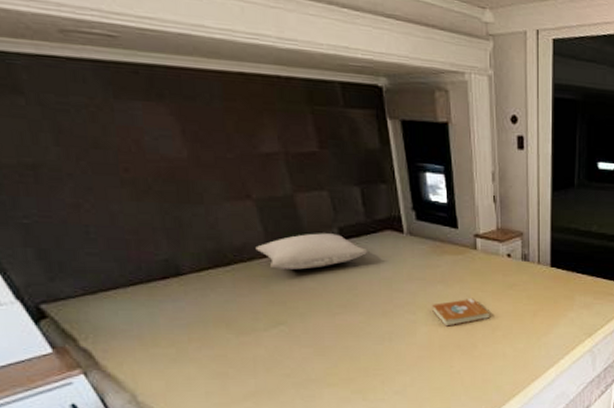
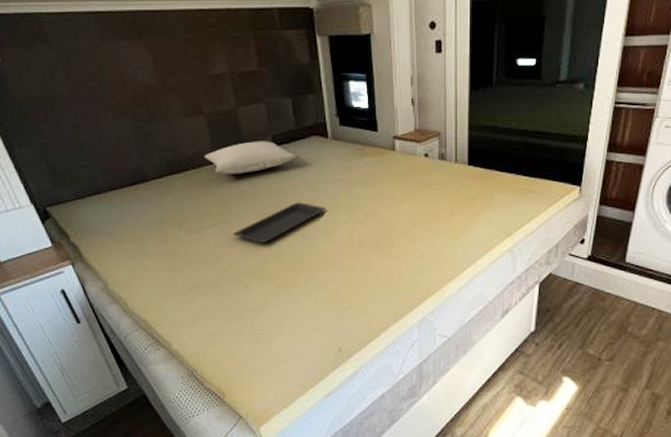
serving tray: none [296,302,403,346] -> present [233,202,326,243]
book: present [431,298,489,327] -> none [351,197,406,225]

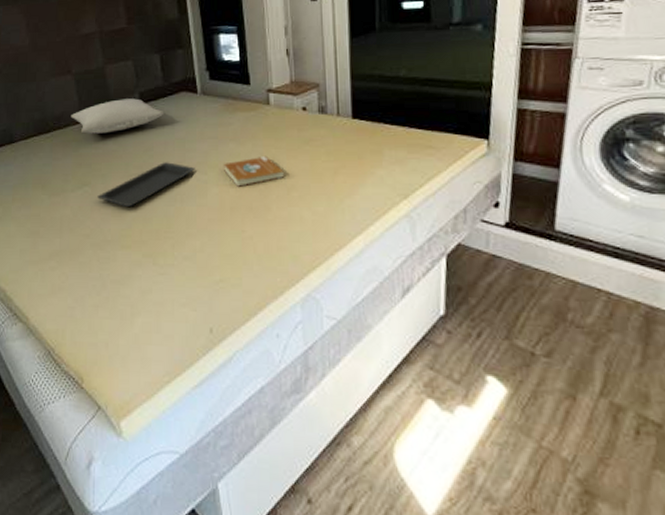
book: none [351,197,406,225] -> present [223,155,284,187]

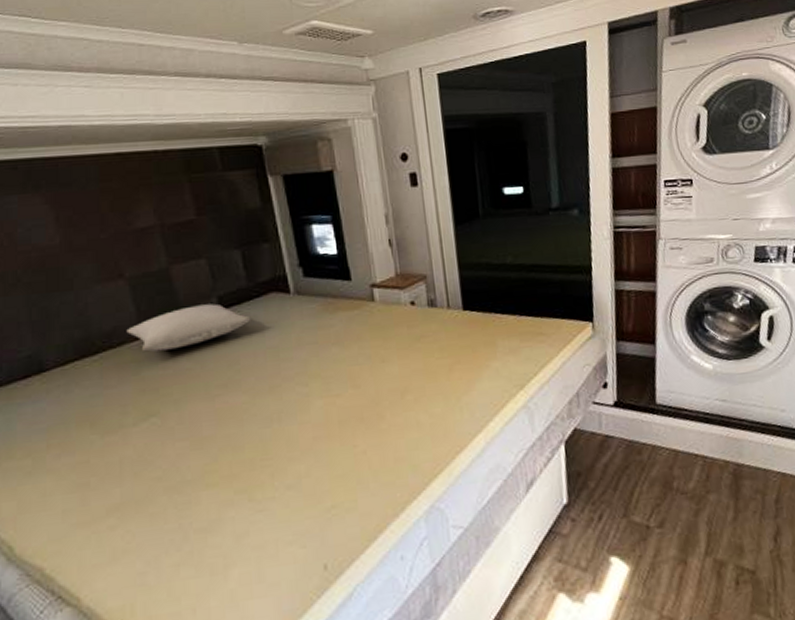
serving tray: present [97,162,195,206] -> none [169,376,293,436]
book: present [223,155,284,187] -> none [326,358,396,397]

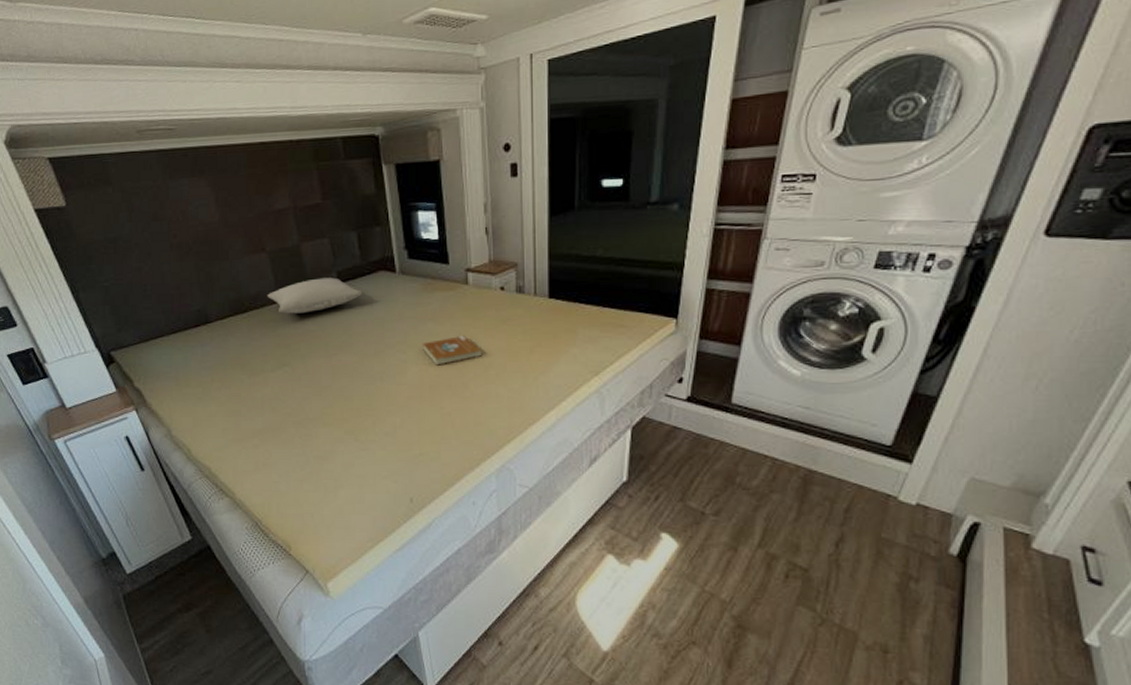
book: none [326,358,396,397] -> present [422,335,481,366]

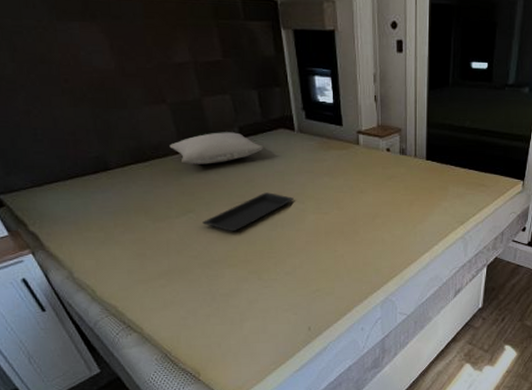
serving tray: none [298,342,394,386] -> present [202,192,294,231]
book: present [422,335,481,366] -> none [318,188,370,215]

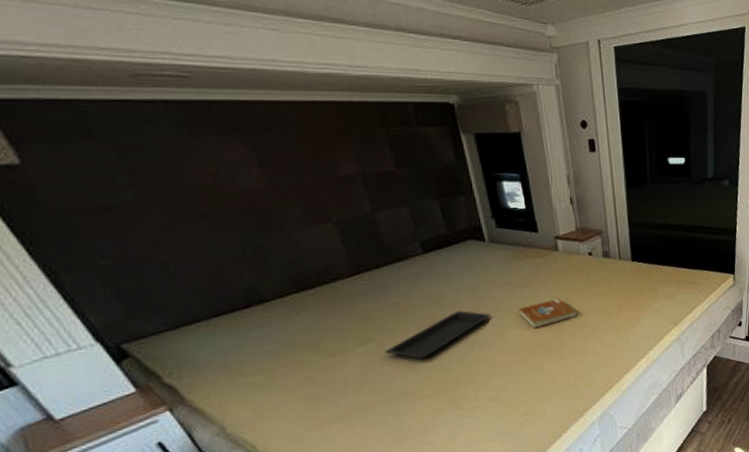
pillow: present [169,132,264,164] -> none [338,248,452,288]
book: none [318,188,370,215] -> present [518,298,576,329]

